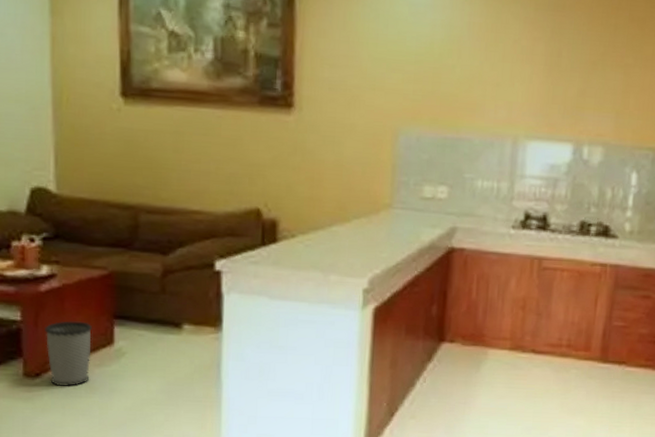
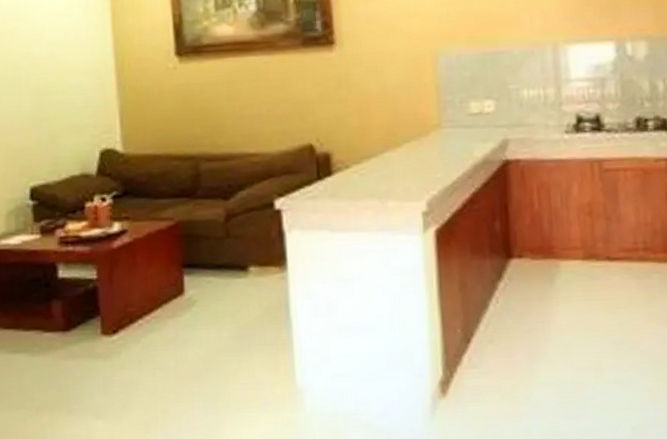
wastebasket: present [45,321,92,387] -> none [119,274,164,342]

